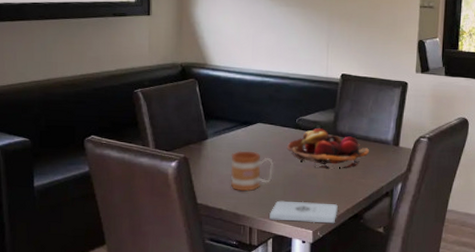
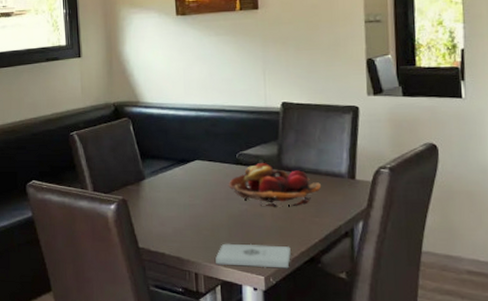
mug: present [230,150,274,192] -> none [170,190,217,234]

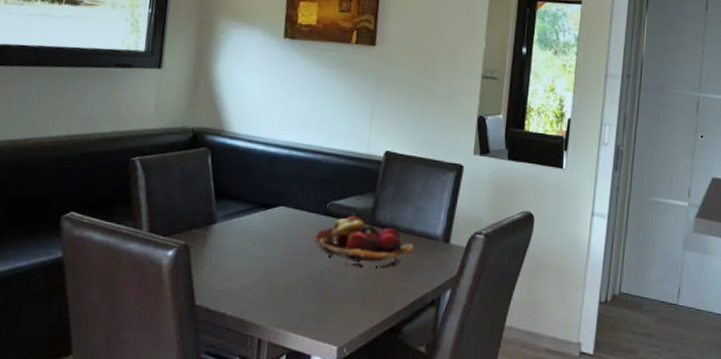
notepad: present [215,243,291,269] -> none [284,305,371,339]

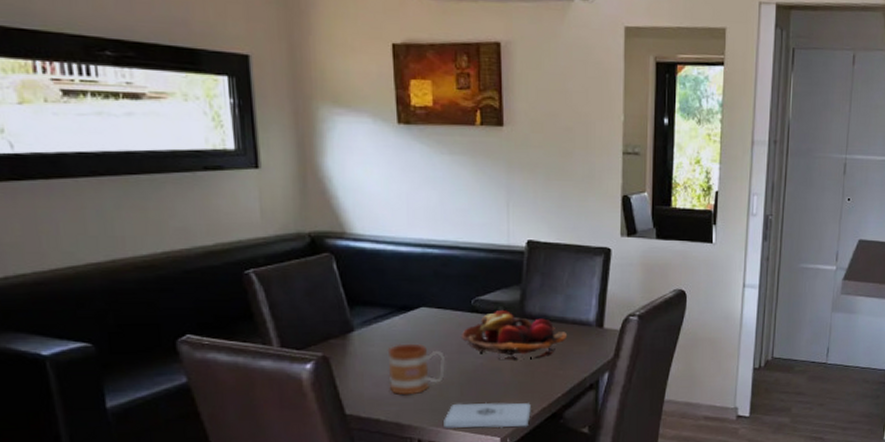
mug: none [239,239,296,293] -> present [387,343,446,396]
notepad: none [284,305,371,339] -> present [444,402,531,428]

